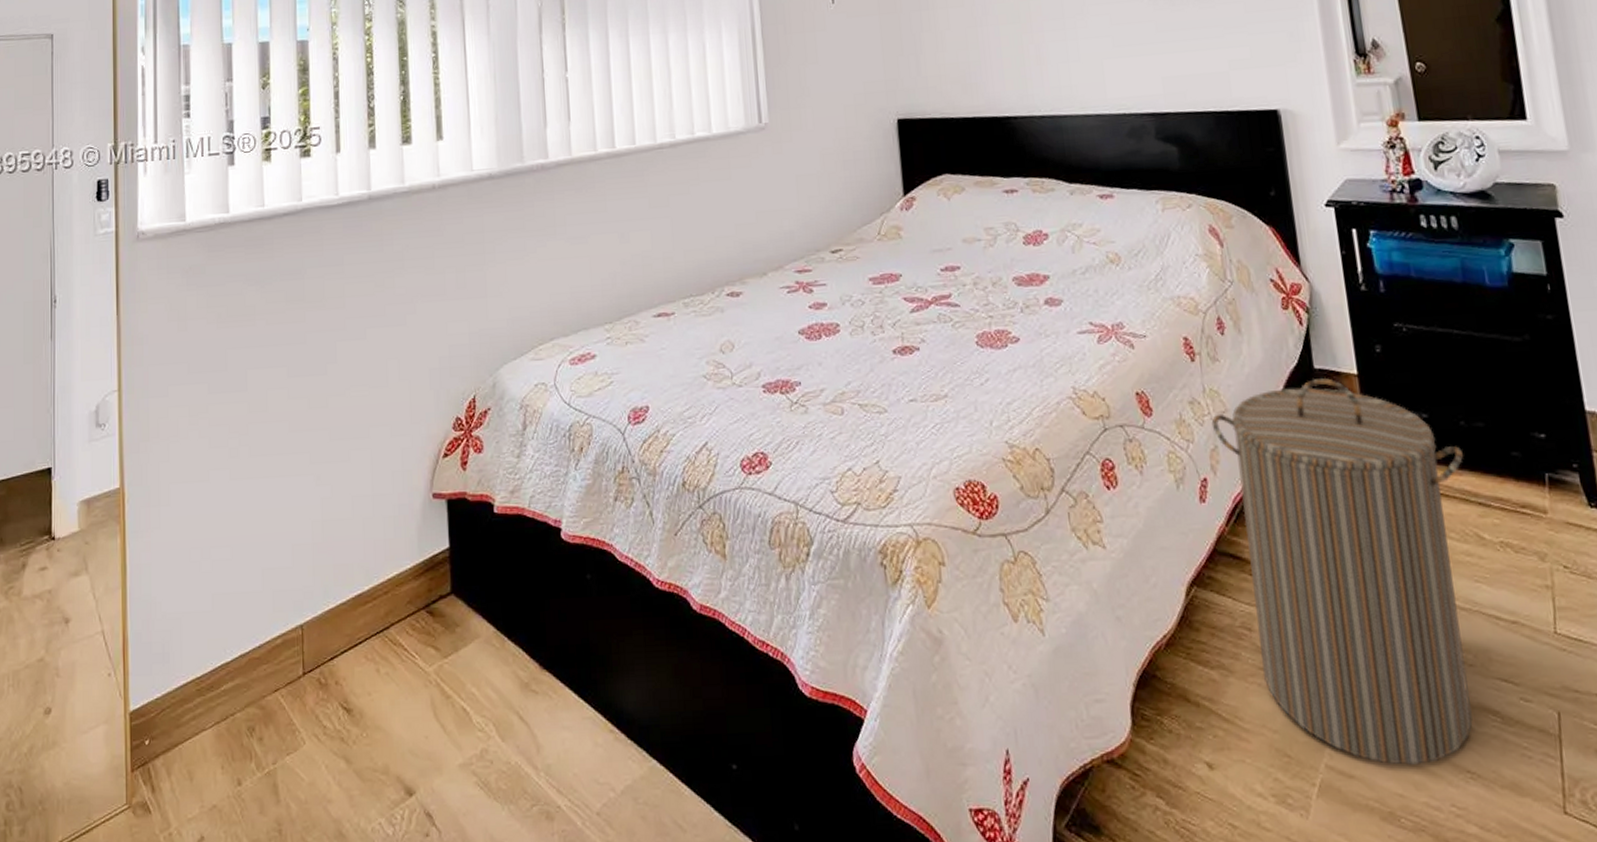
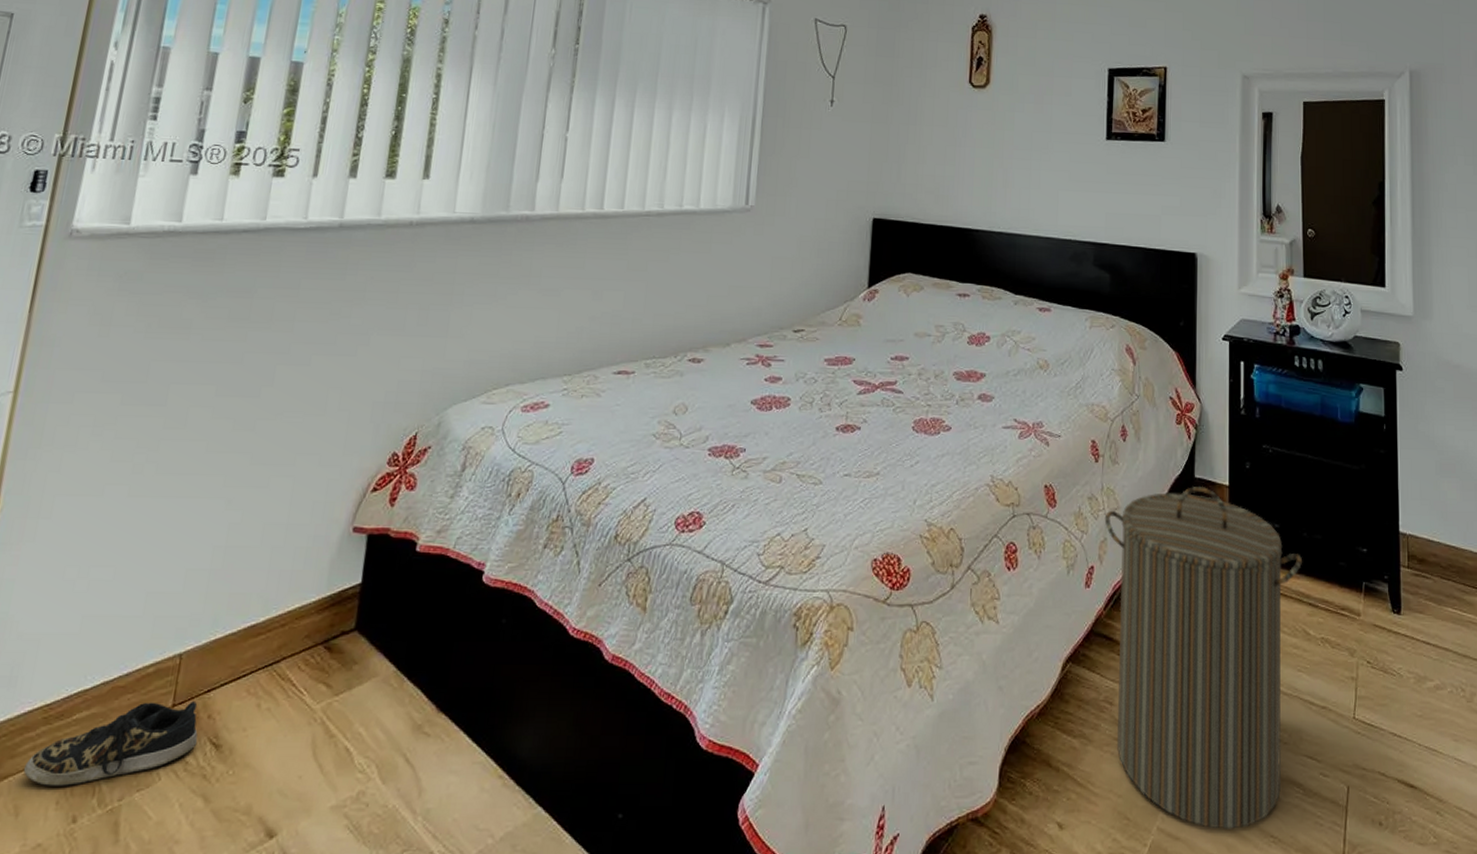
shoe: none [189,669,331,752] -> present [23,702,198,786]

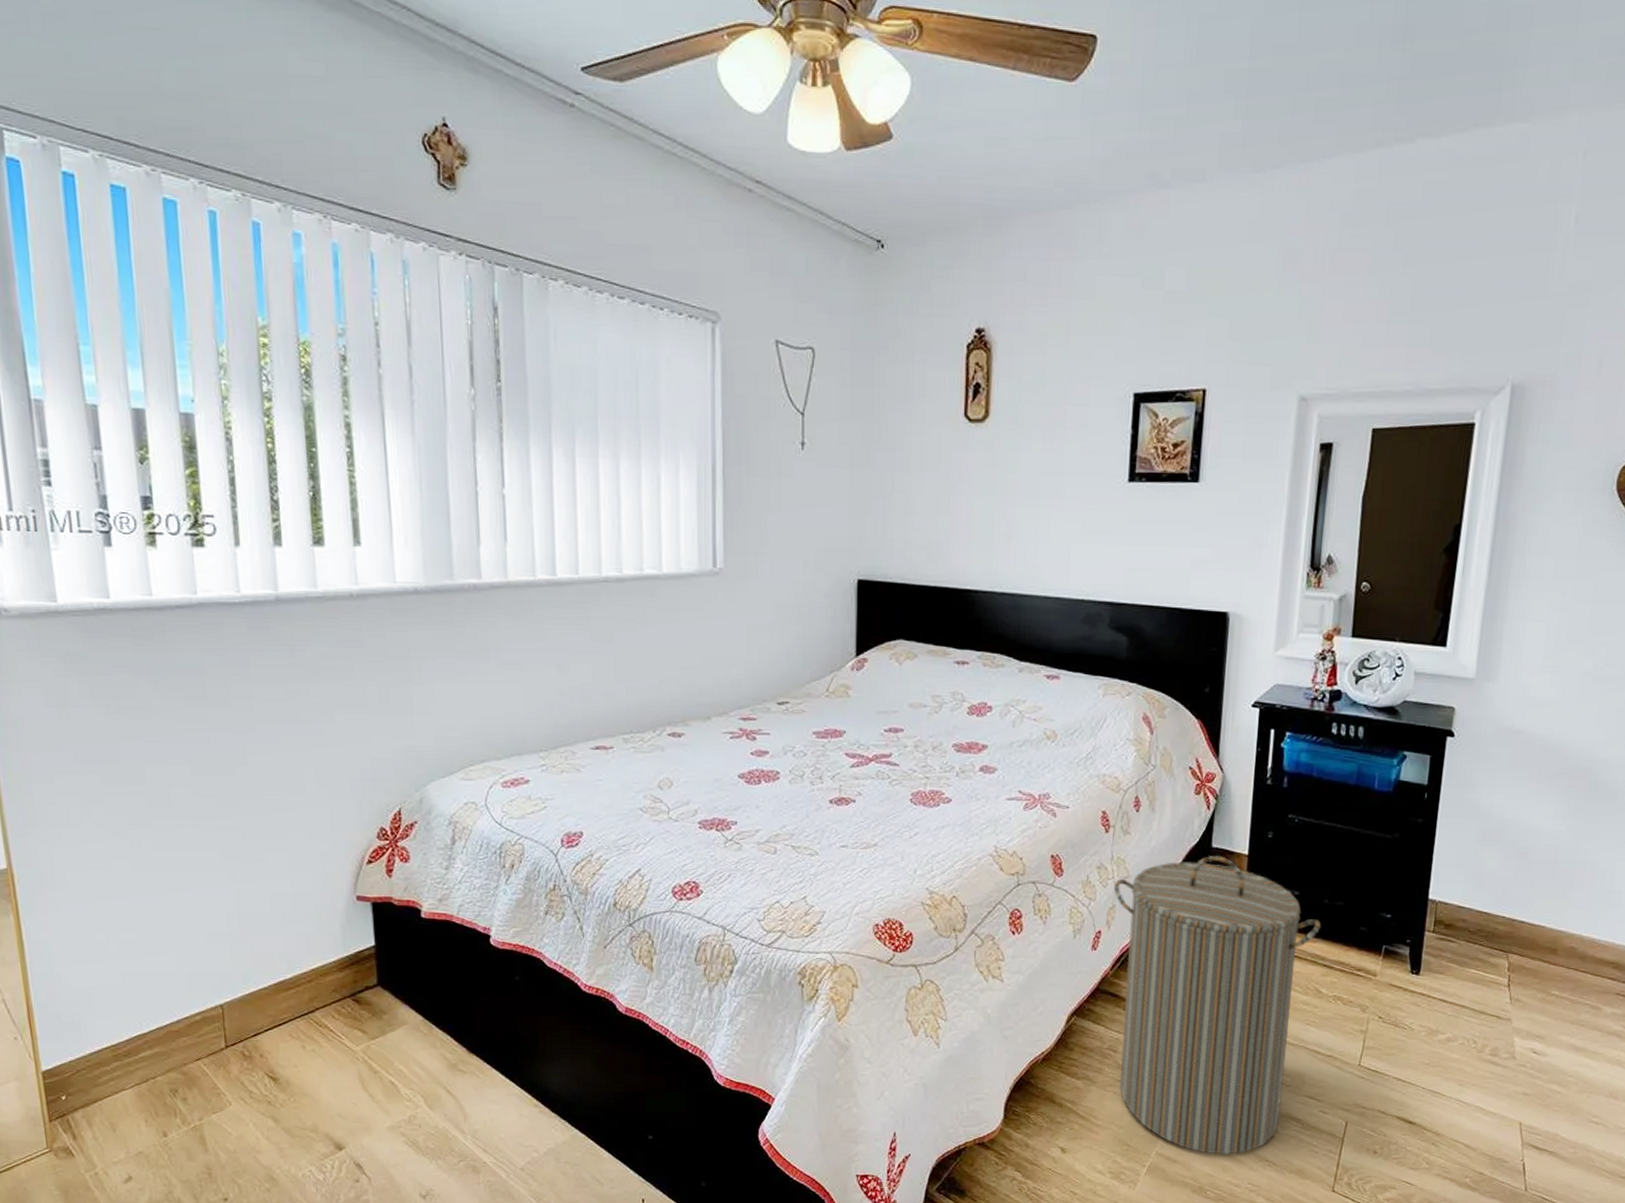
shoe: present [23,702,198,786] -> none [108,1043,256,1109]

